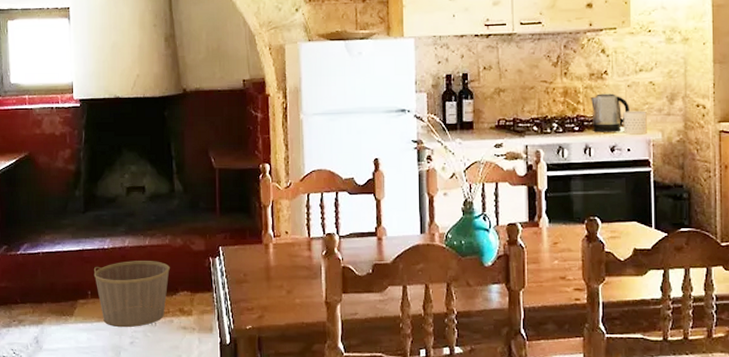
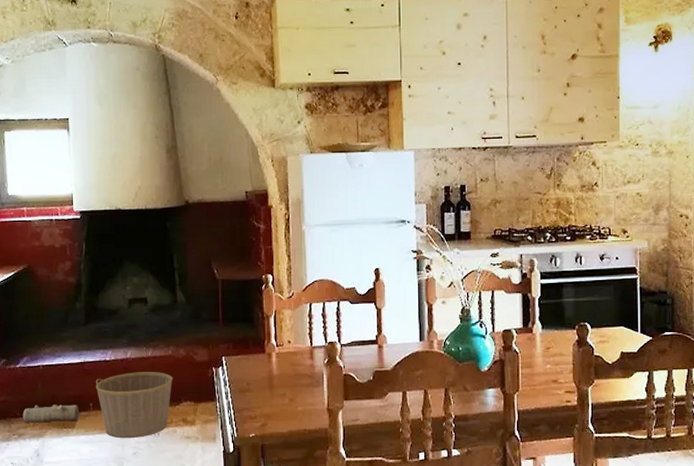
decorative log: none [23,291,77,310] -> present [22,405,79,423]
kettle: present [591,92,629,132] -> none [582,203,618,242]
mug: present [623,111,647,135] -> none [612,221,634,244]

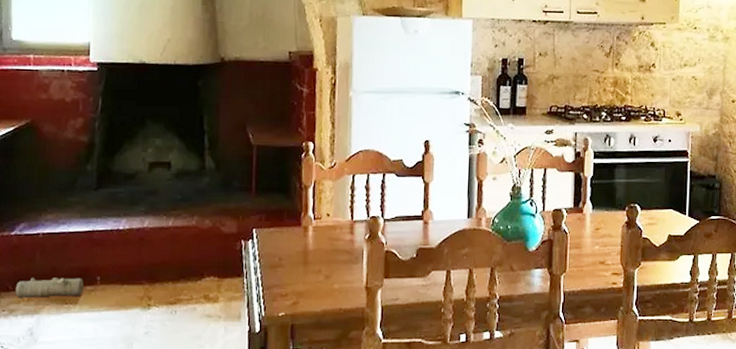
basket: present [95,372,174,438] -> none [104,243,197,316]

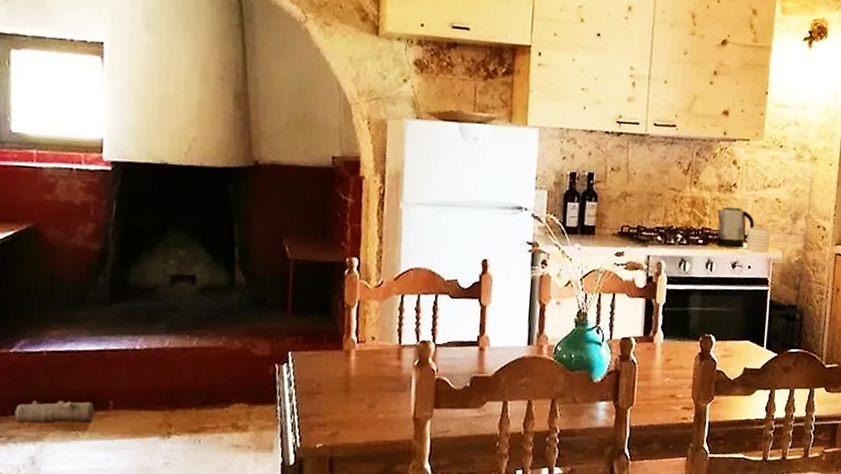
kettle: none [638,84,673,123] -> present [716,206,755,248]
mug: none [666,103,688,127] -> present [746,227,770,253]

